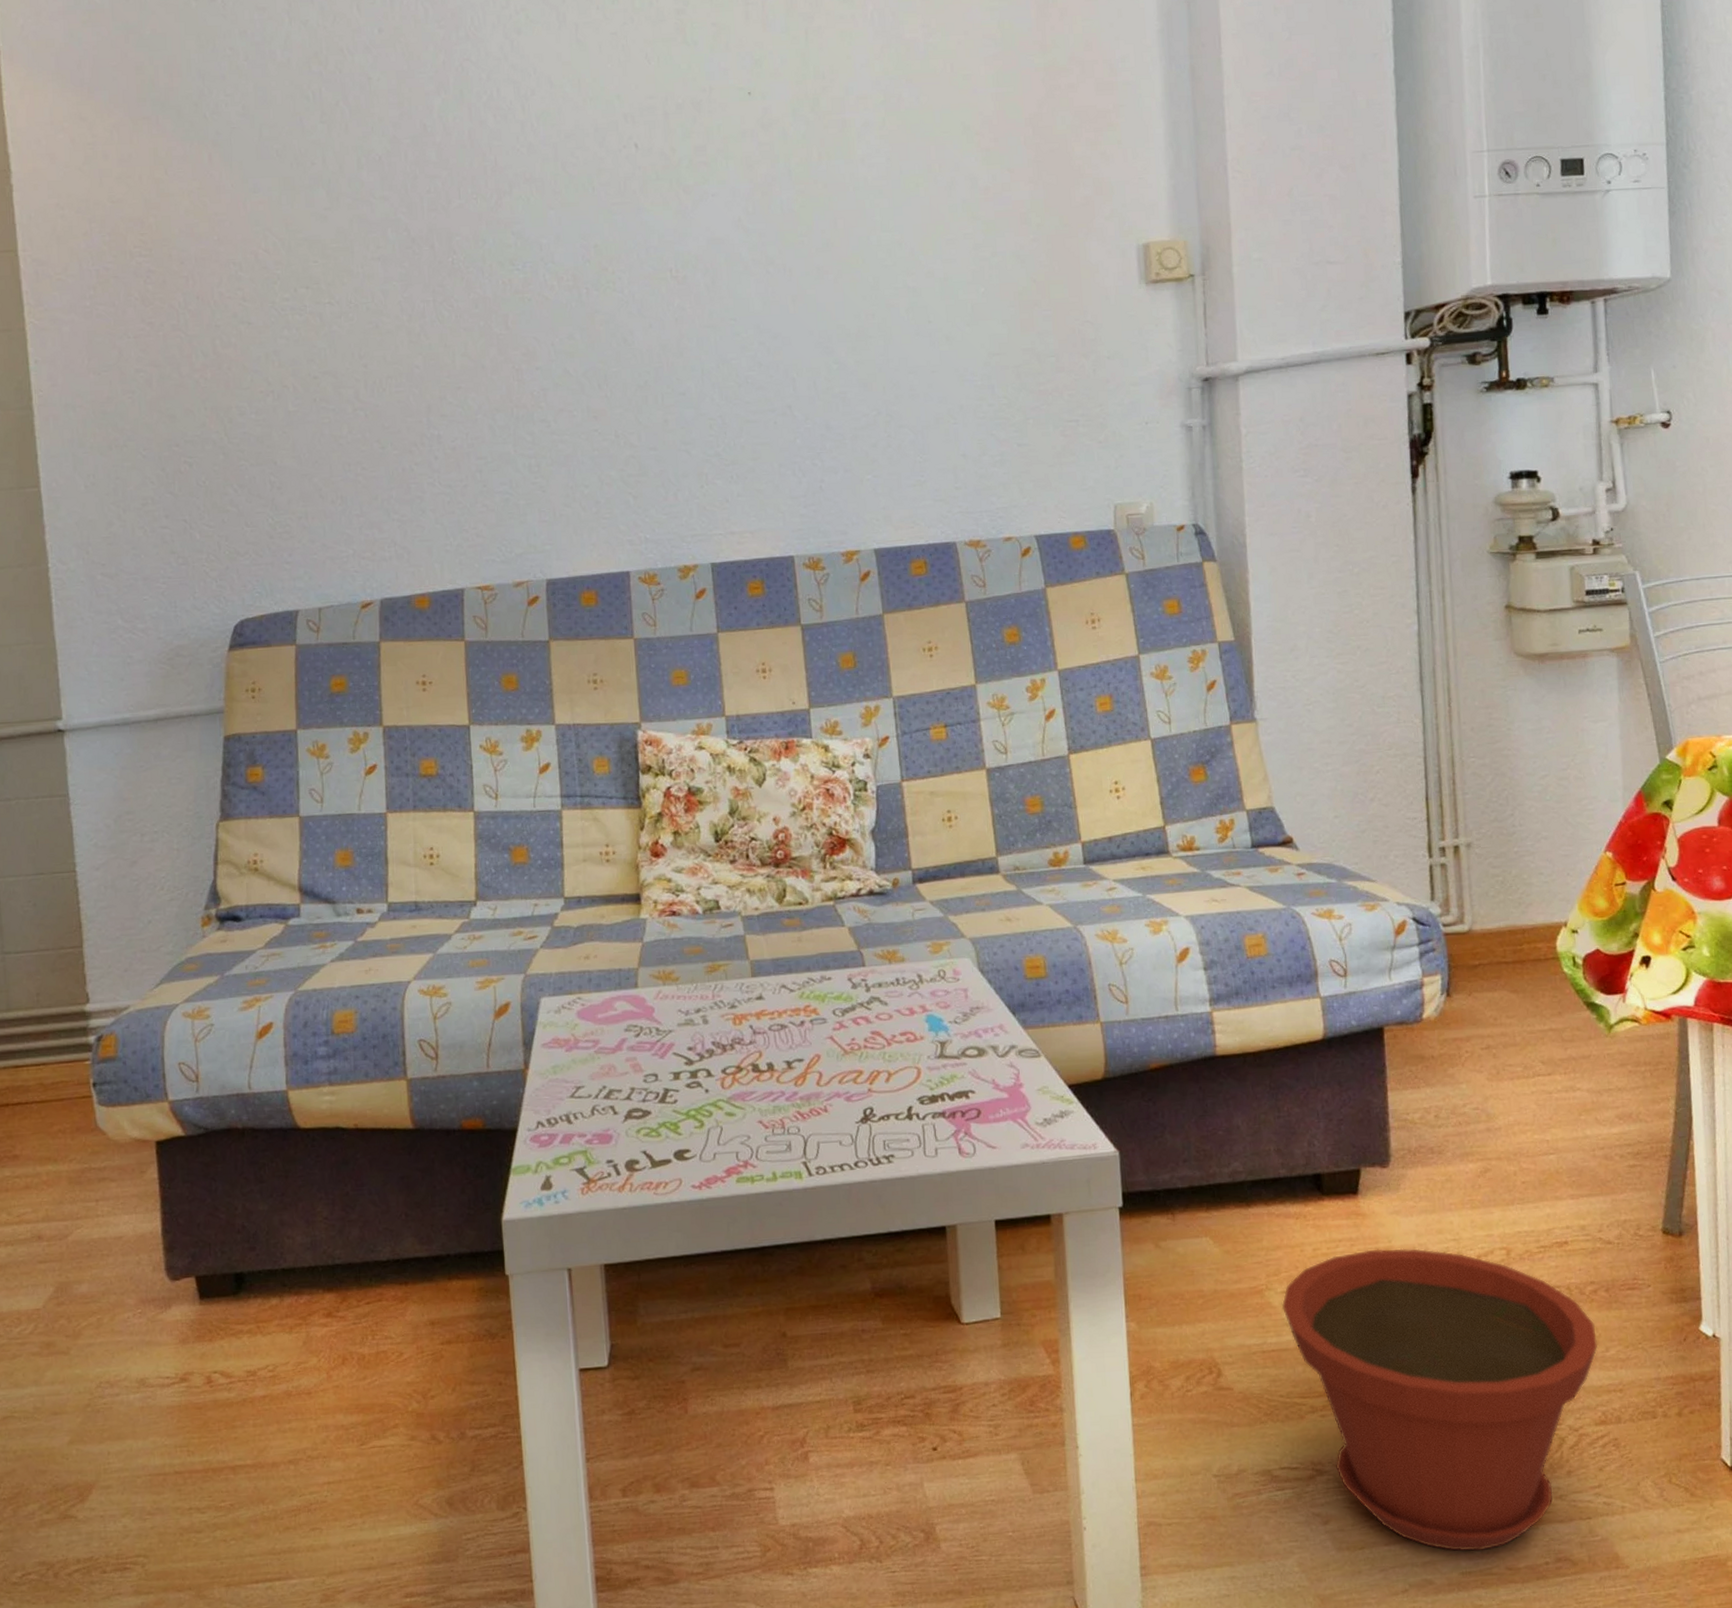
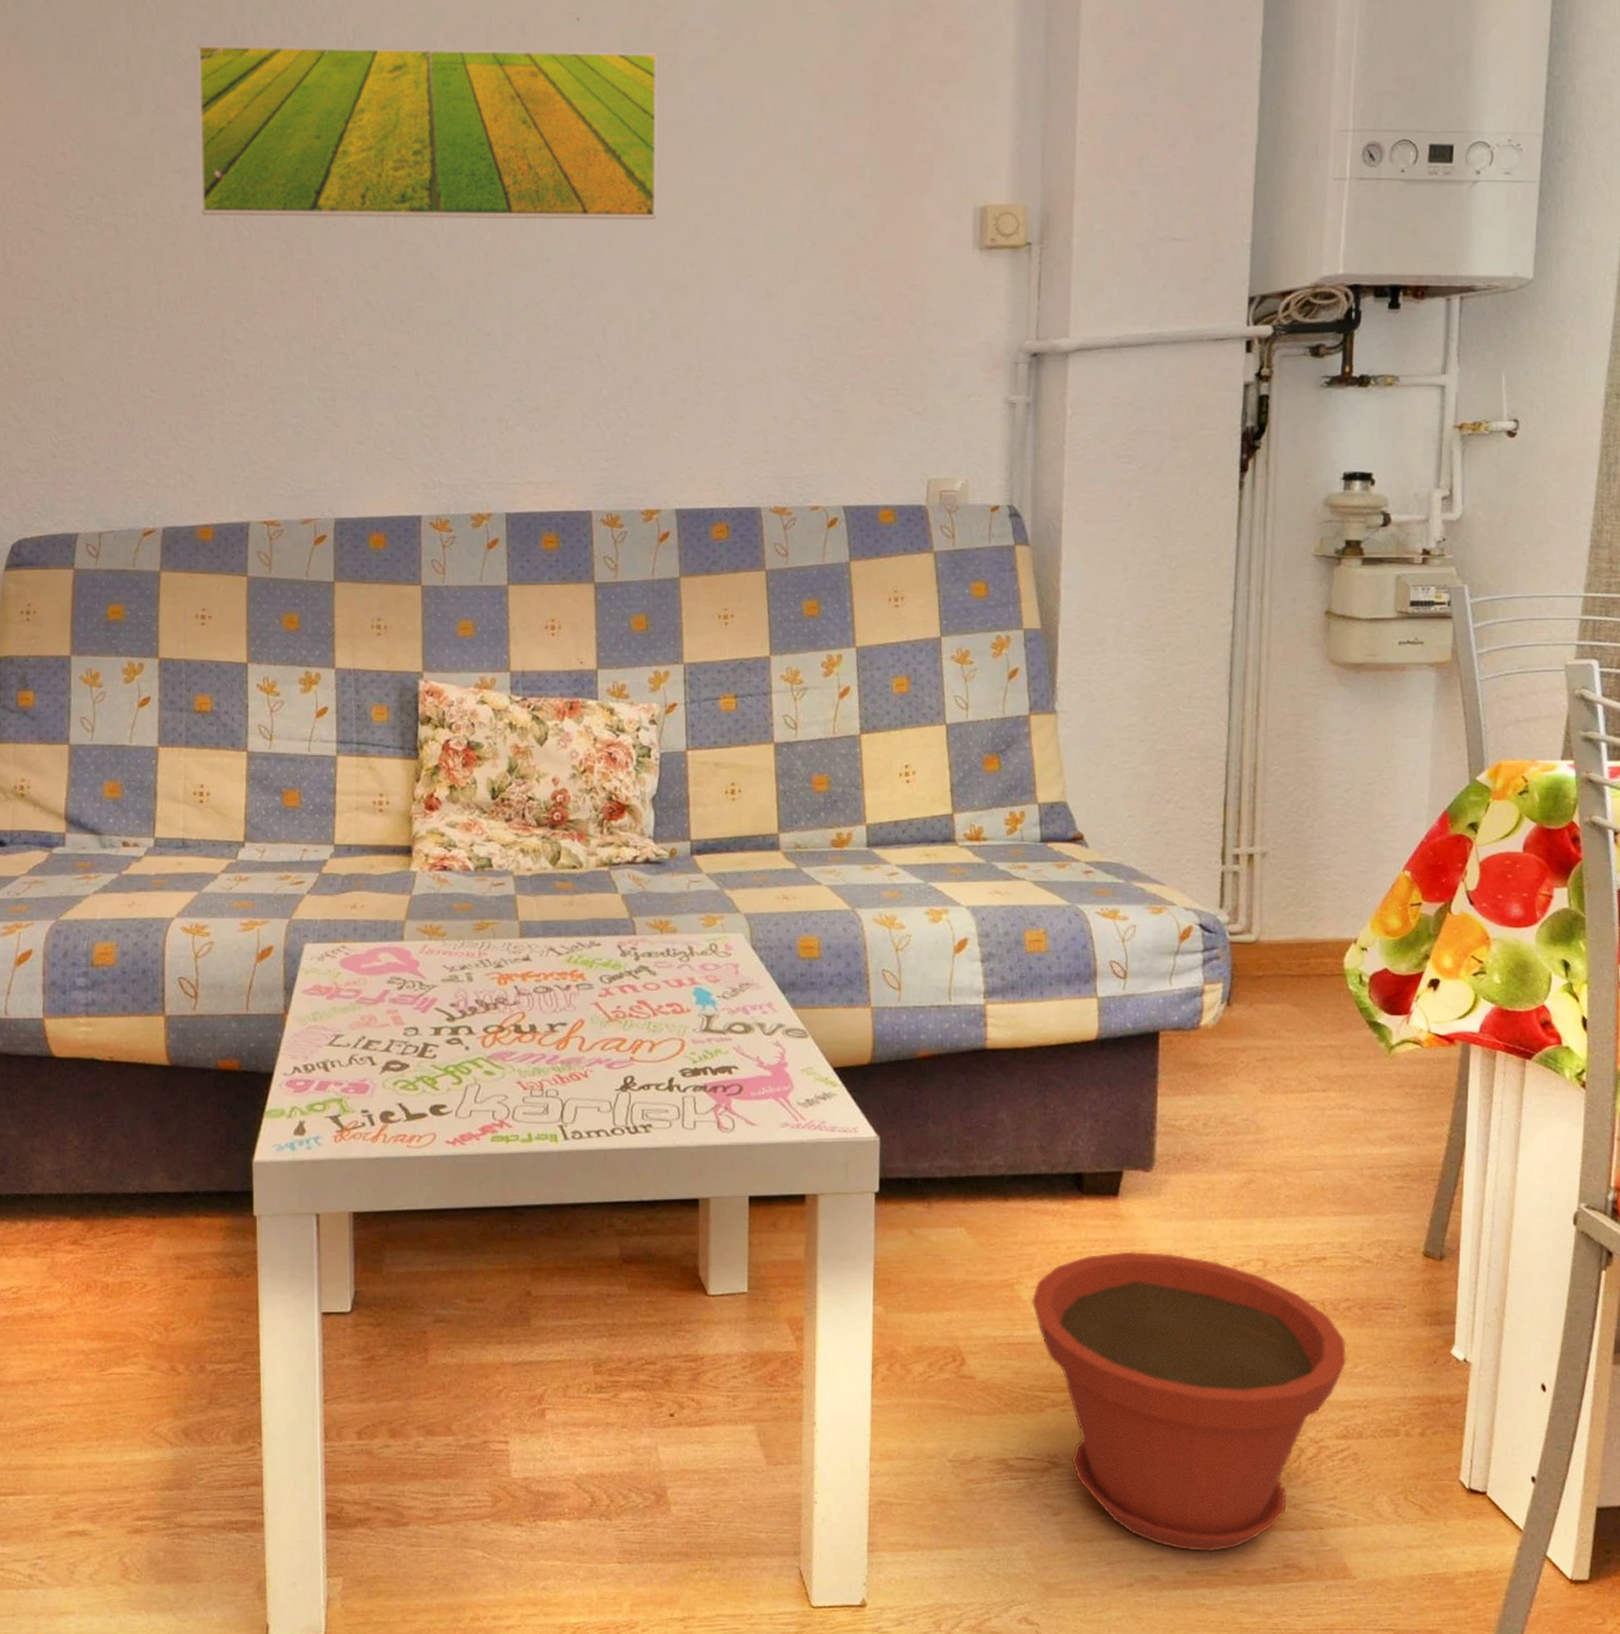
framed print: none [390,120,836,300] -> present [197,44,659,220]

